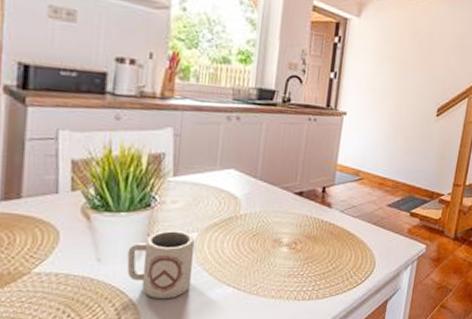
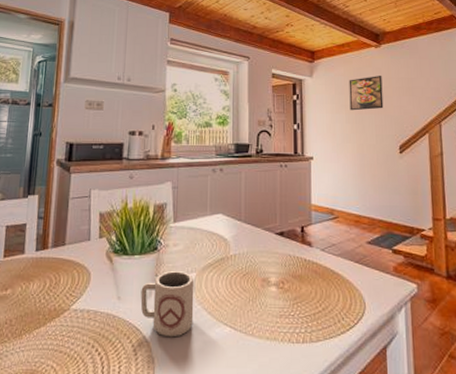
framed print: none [395,26,436,66] -> present [349,76,384,111]

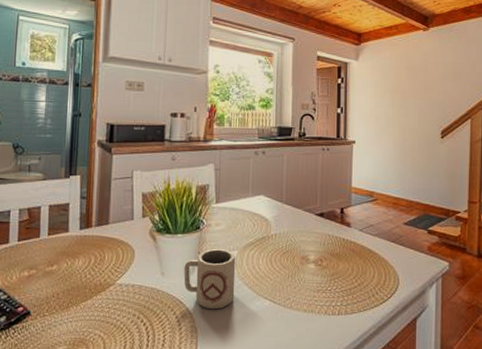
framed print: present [349,76,384,111] -> none [394,60,428,95]

